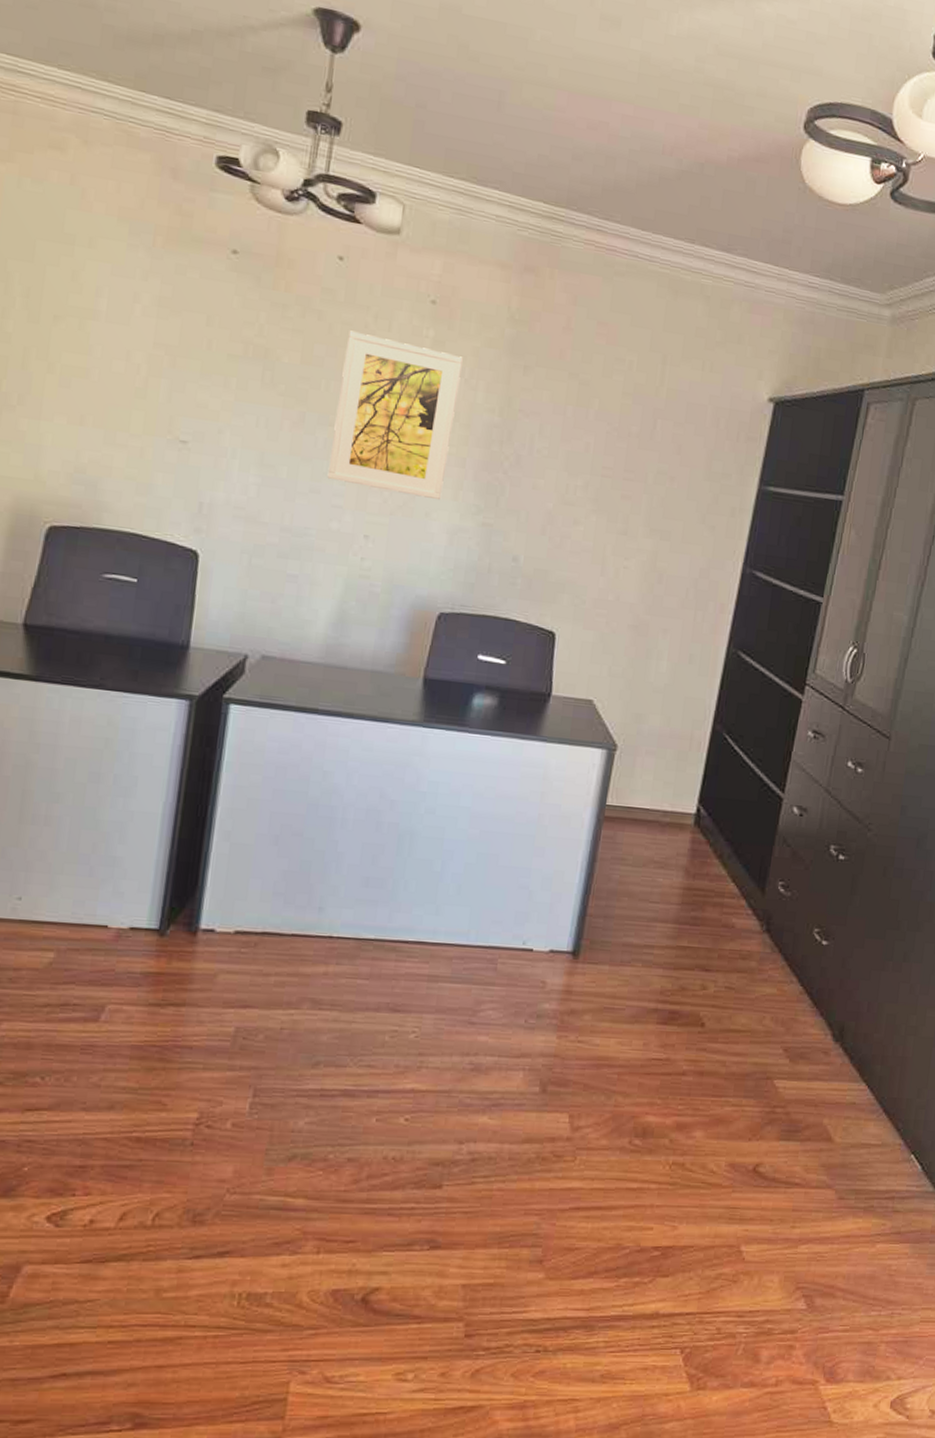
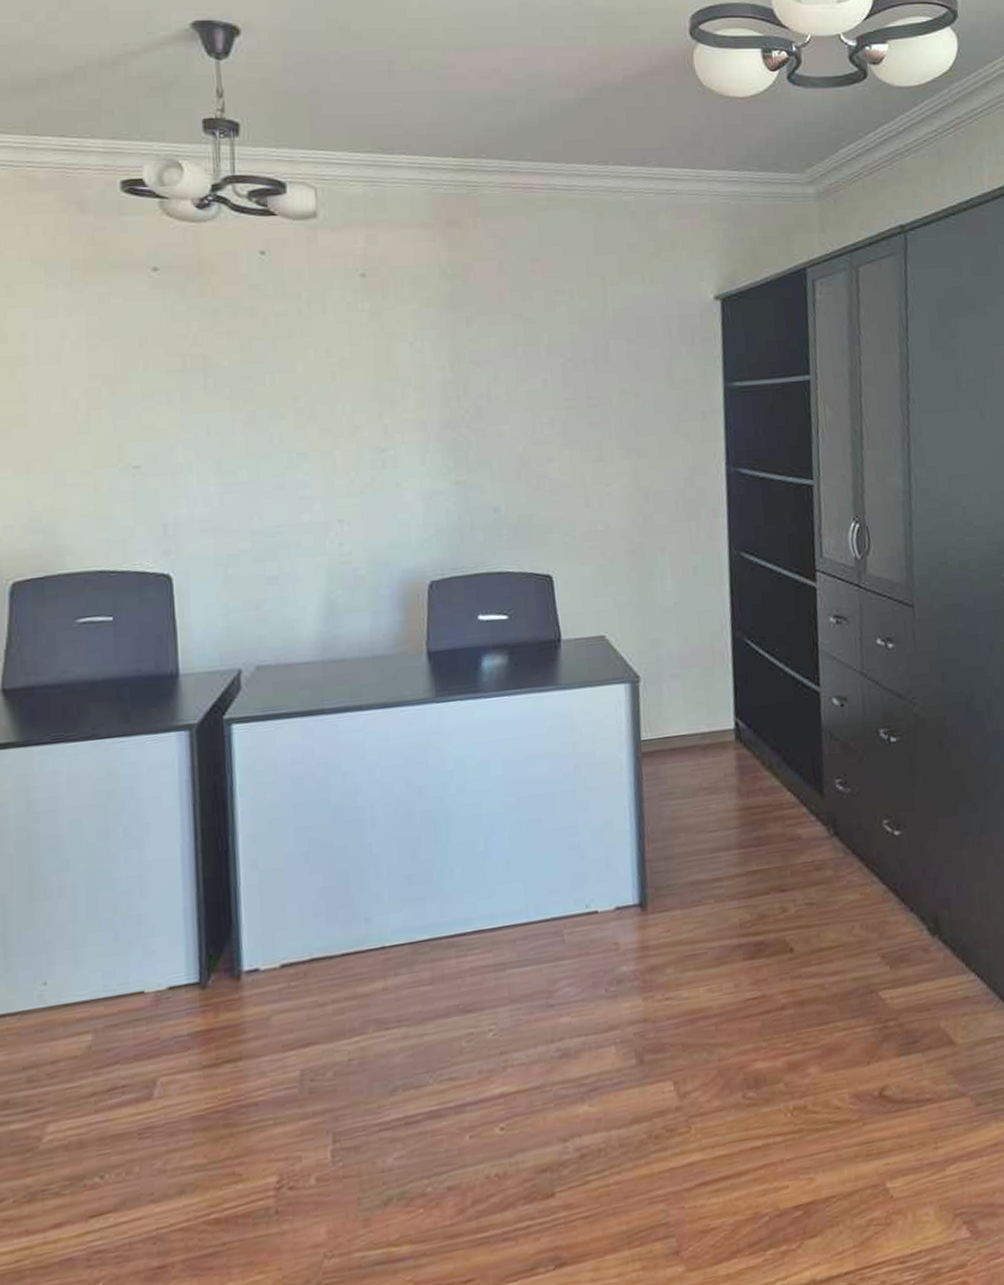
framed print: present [327,330,463,501] -> none [284,320,409,472]

